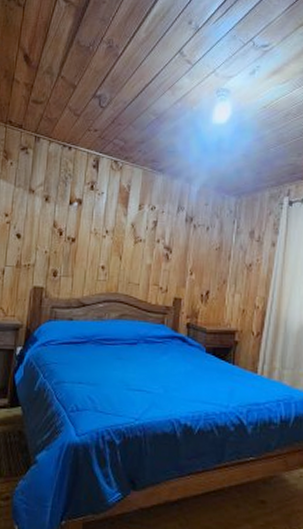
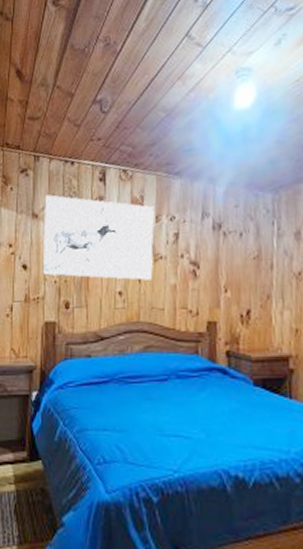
wall art: none [35,174,138,259] -> present [42,195,154,280]

